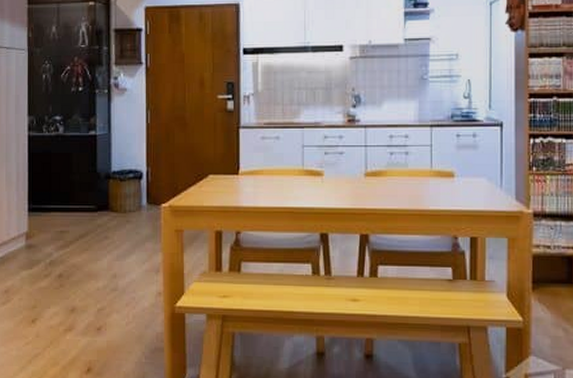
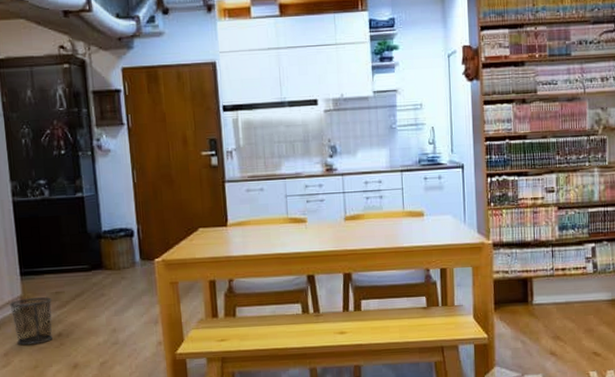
waste bin: none [15,234,57,284] -> present [10,297,54,346]

